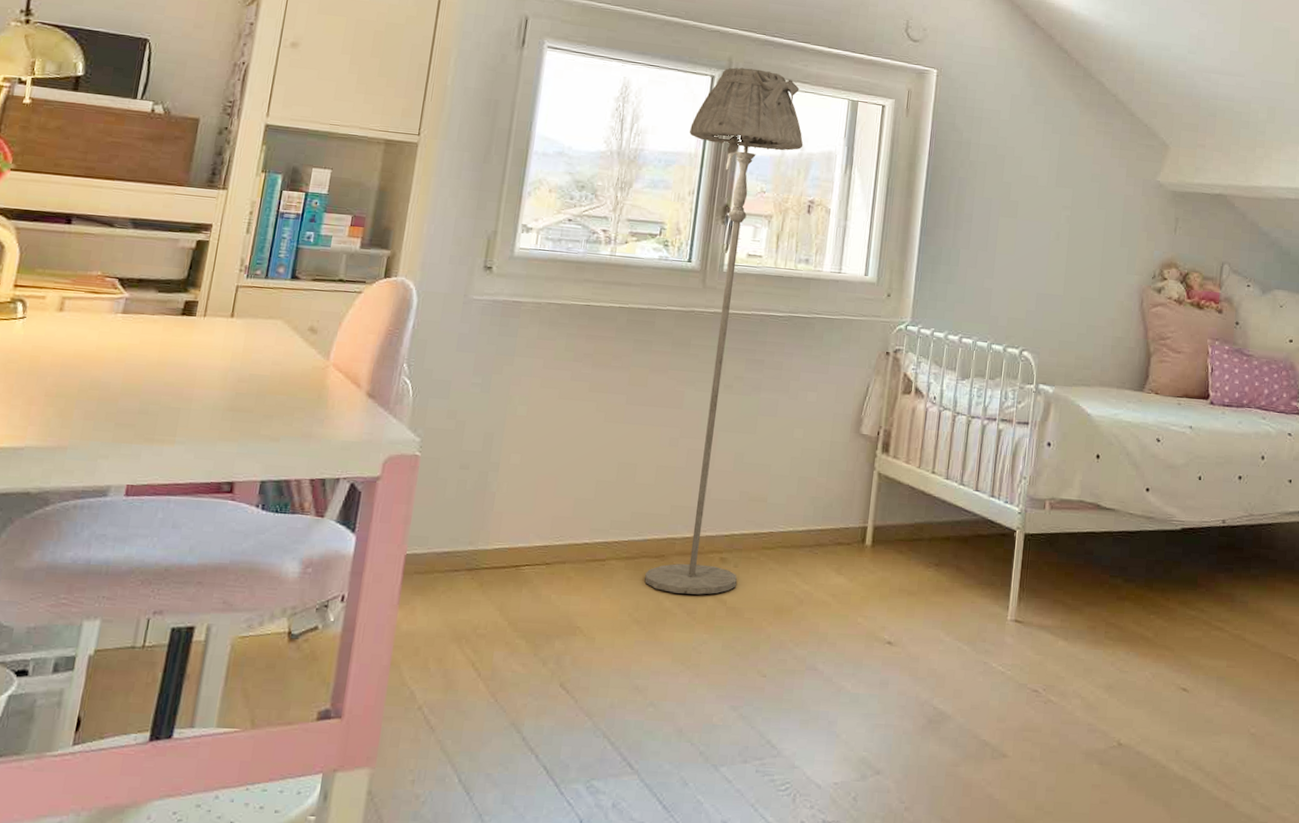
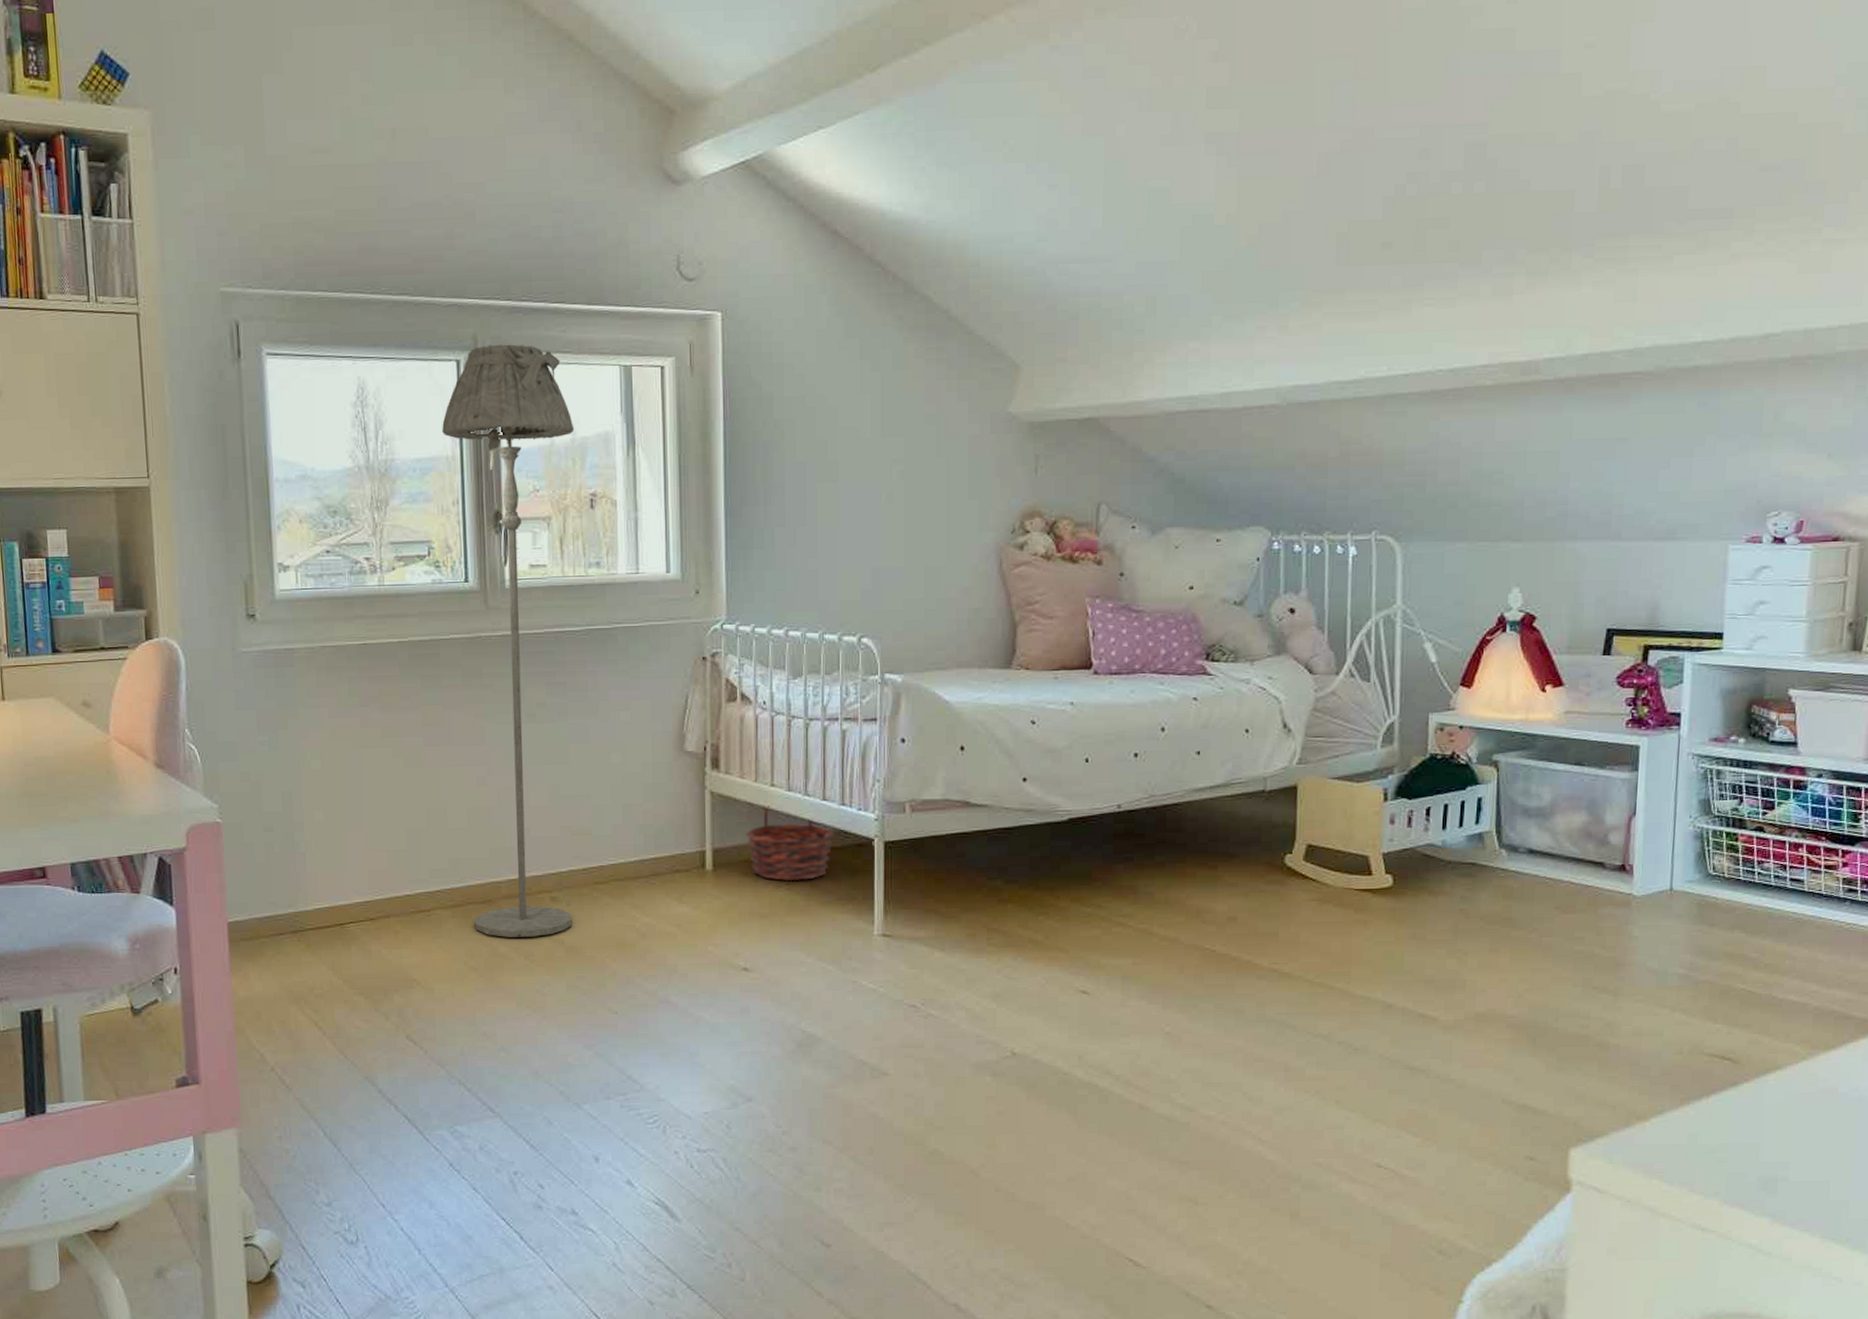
basket: none [904,491,982,563] -> present [745,806,834,882]

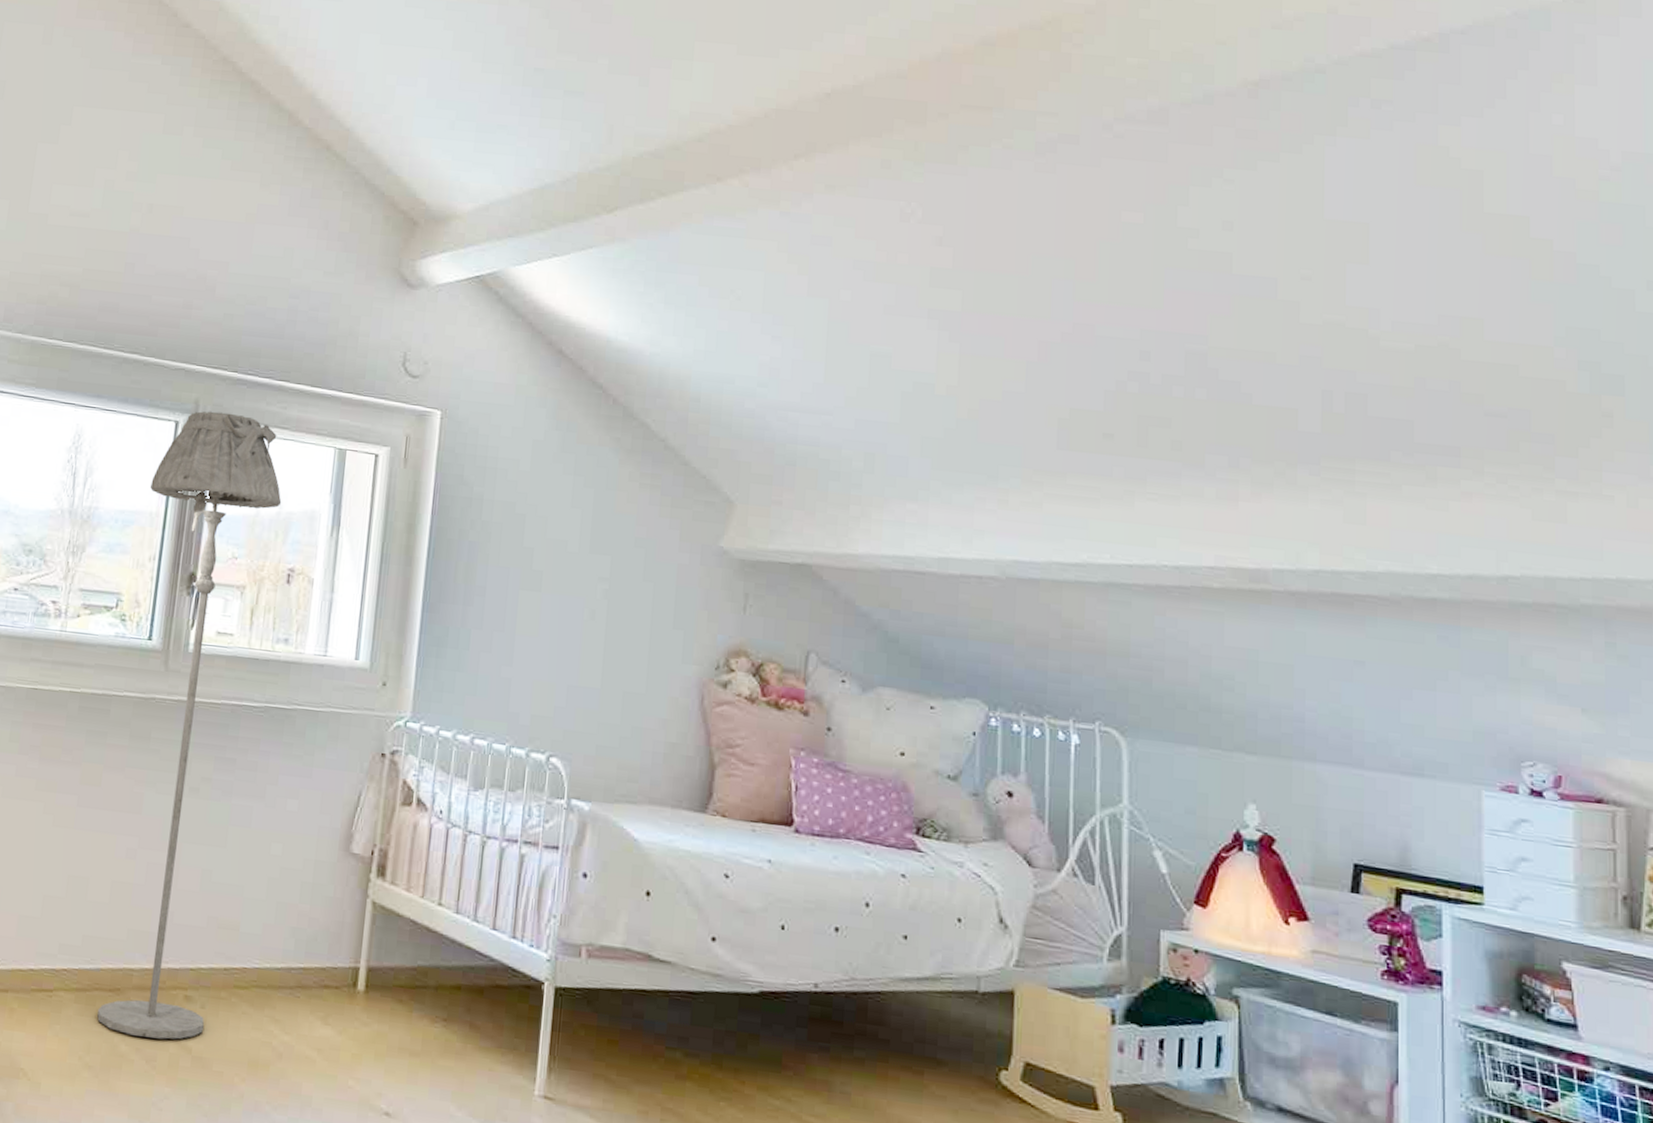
basket: present [745,806,834,882] -> none [404,926,501,1019]

